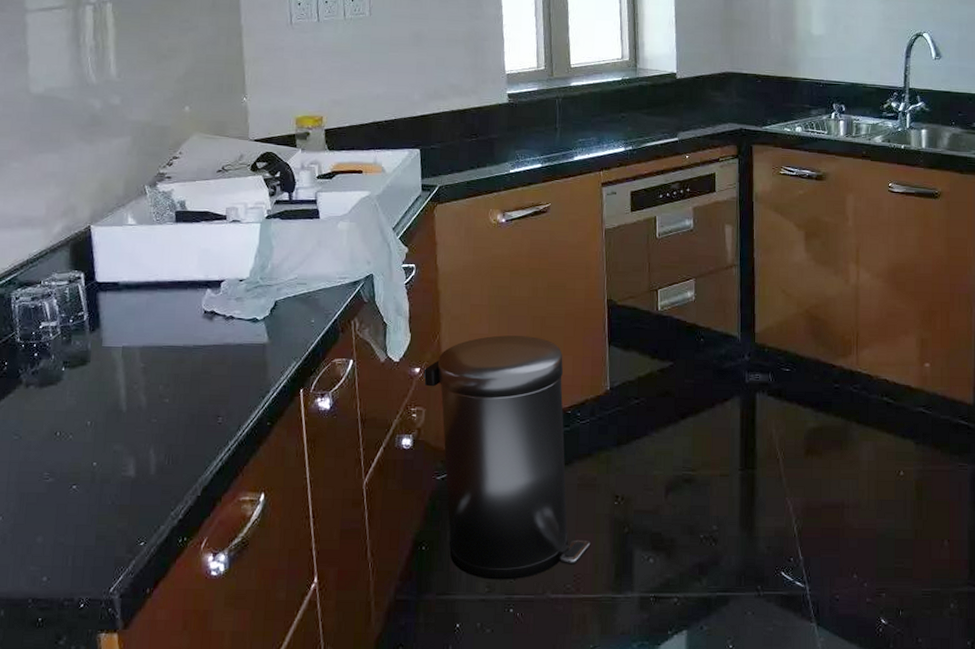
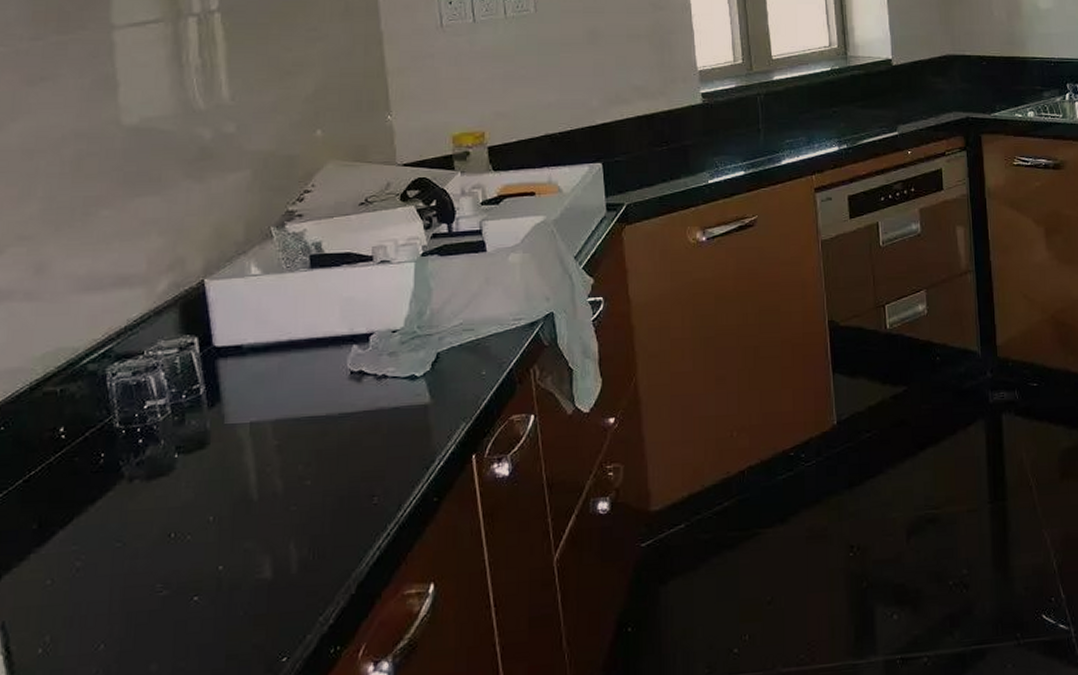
pedal bin: present [423,335,591,580] -> none [619,370,825,659]

